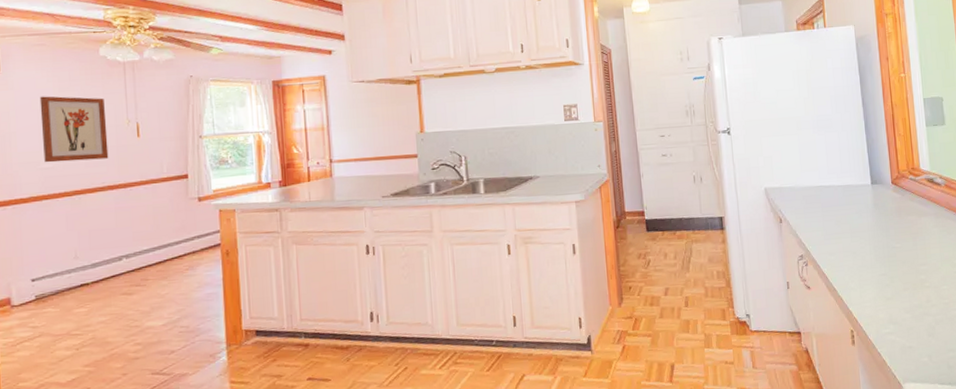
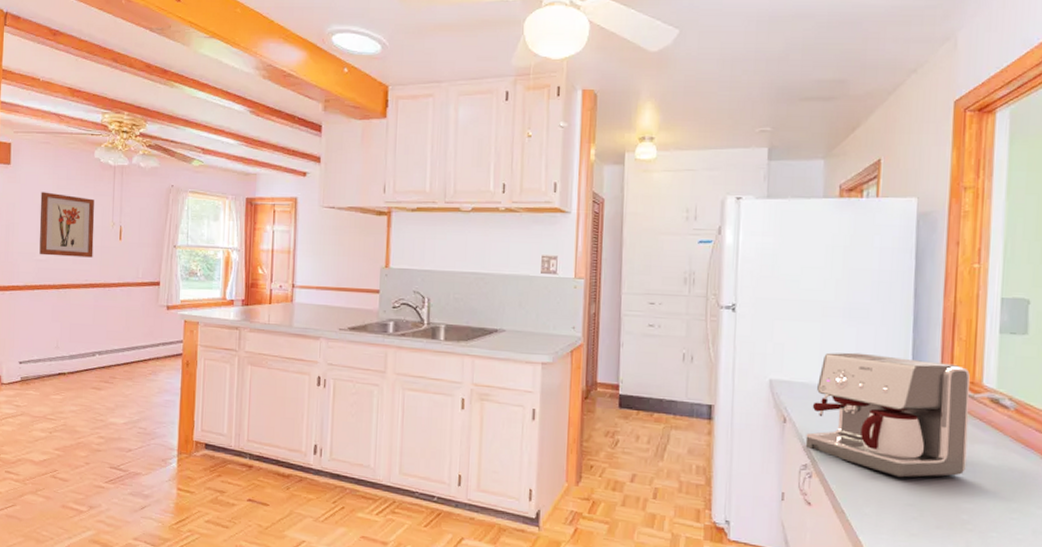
coffee maker: none [798,155,918,254] -> present [805,352,970,478]

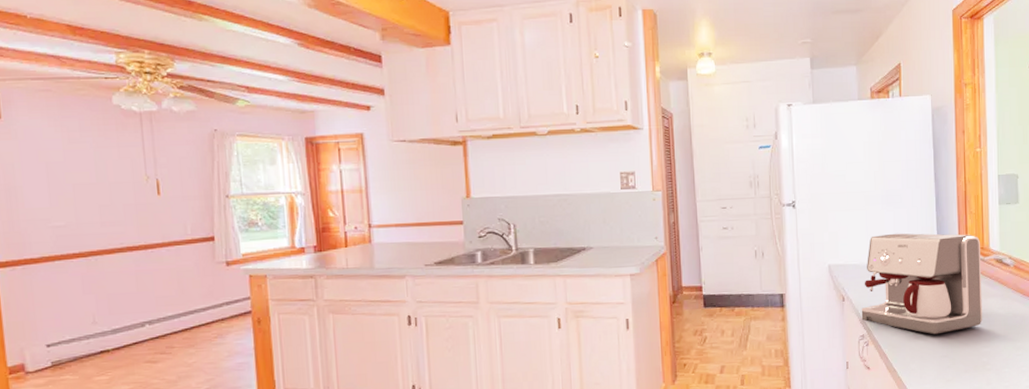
wall art: present [39,192,95,258] -> none [47,147,127,221]

